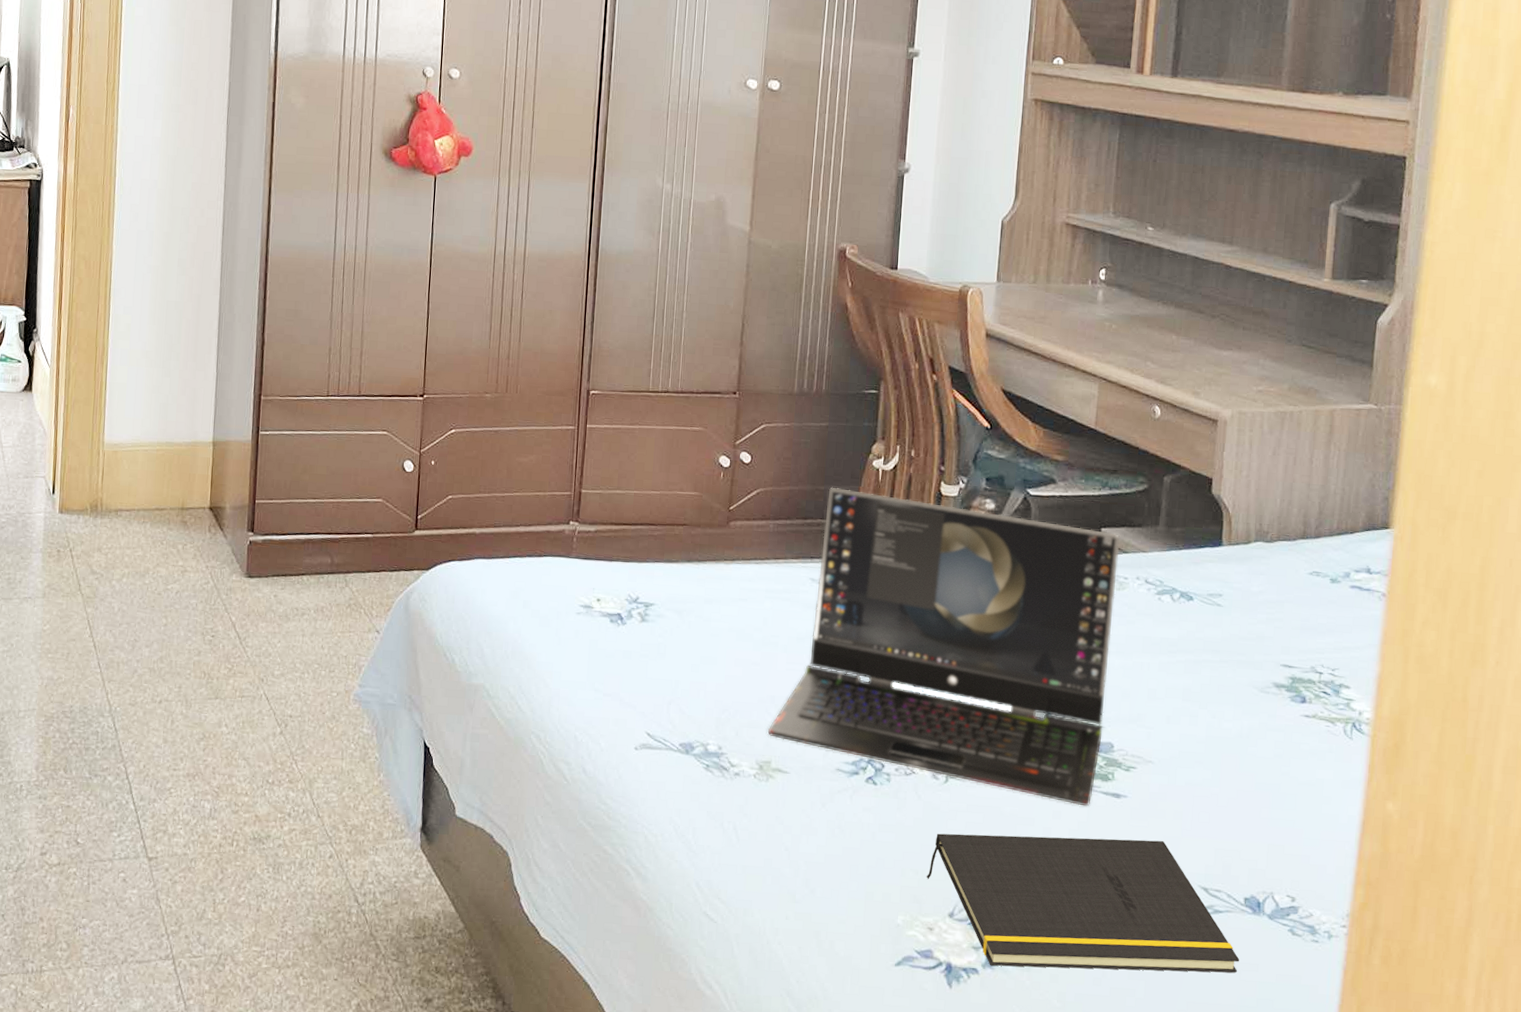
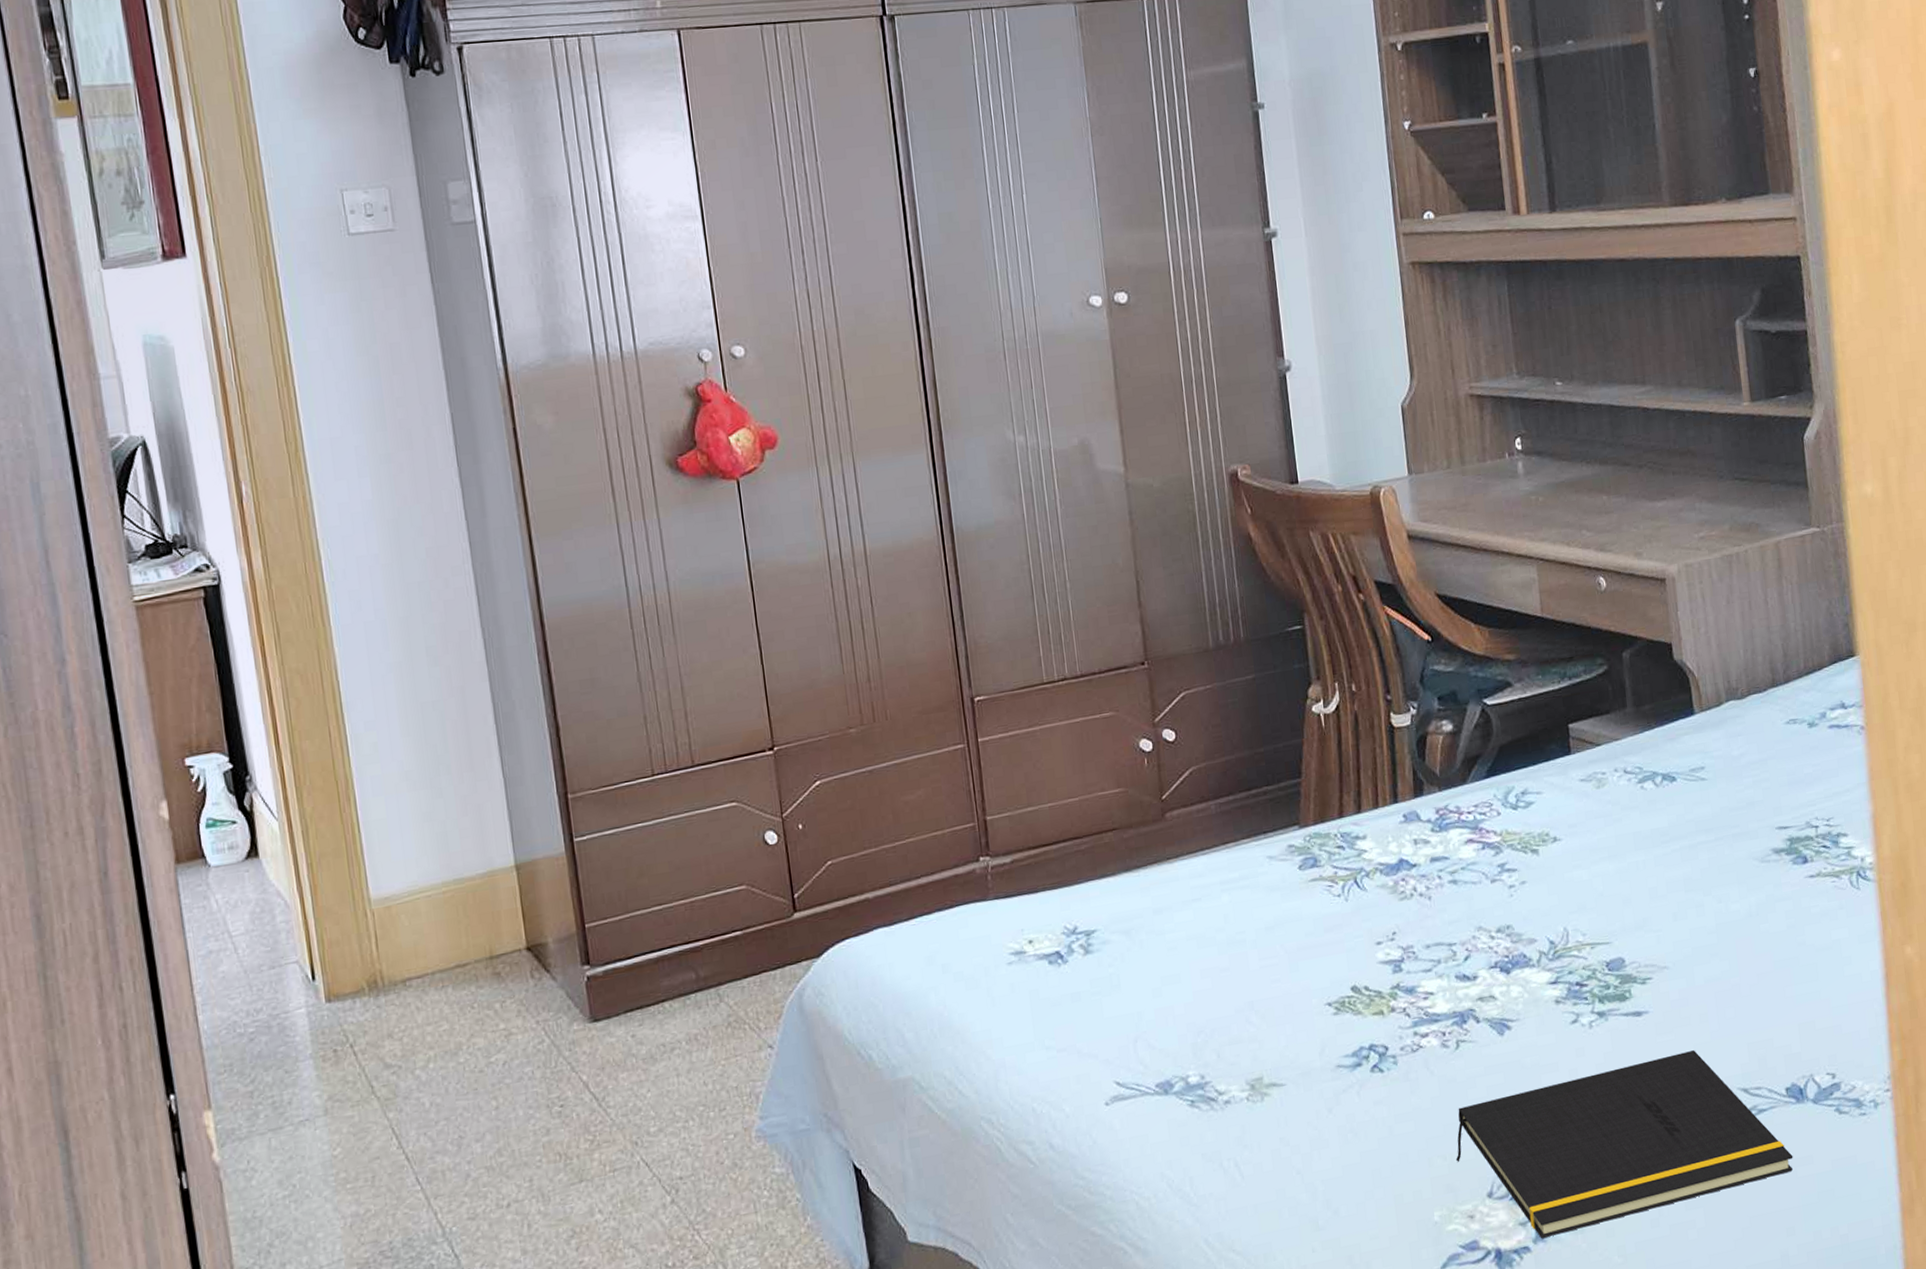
laptop computer: present [768,487,1120,807] -> none [1253,726,1613,1050]

